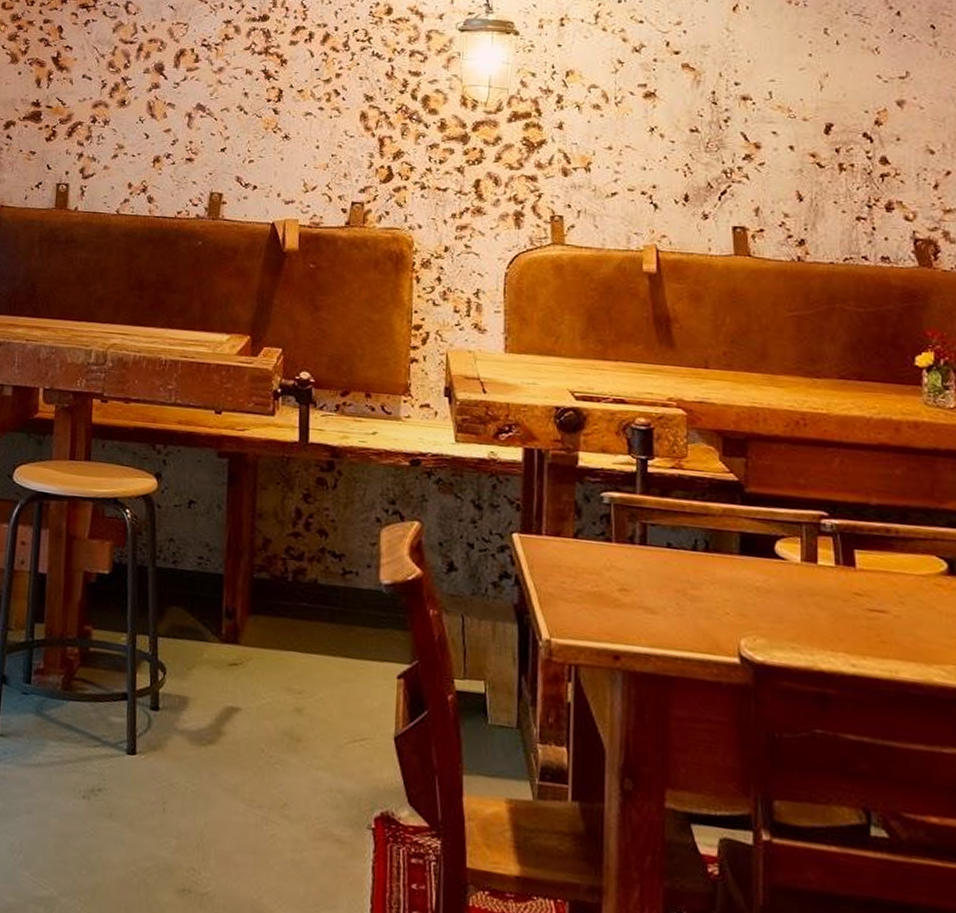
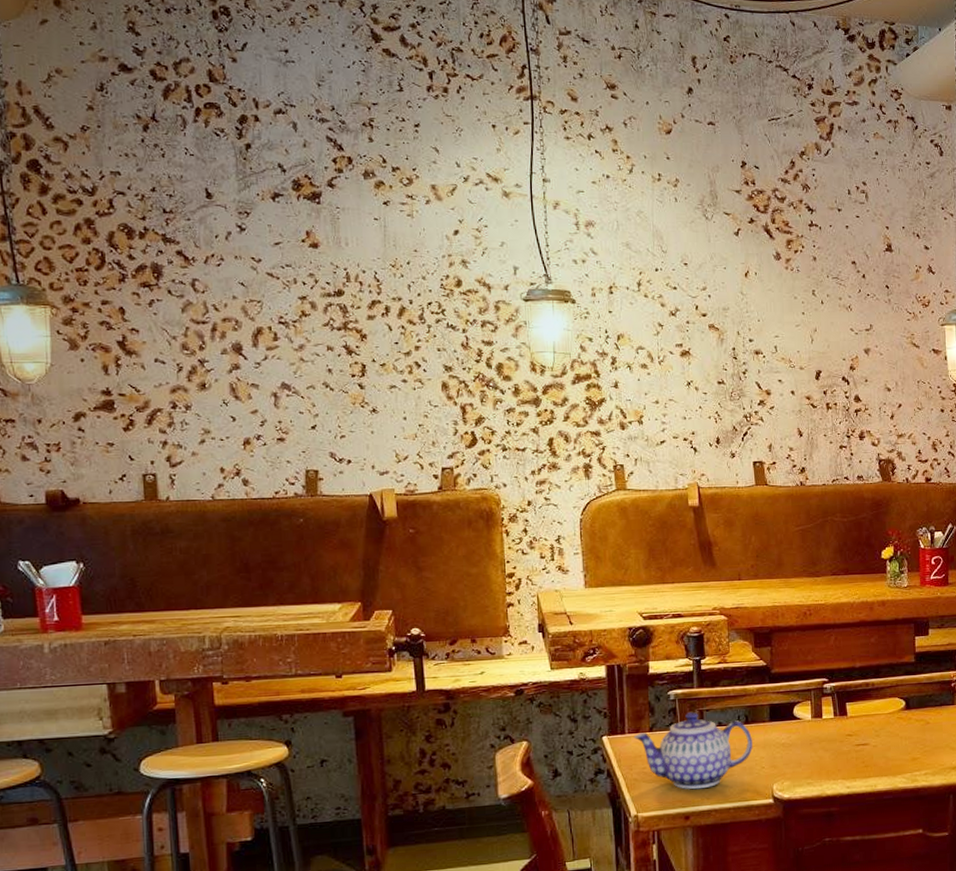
teapot: none [552,522,713,625] -> present [633,711,753,790]

